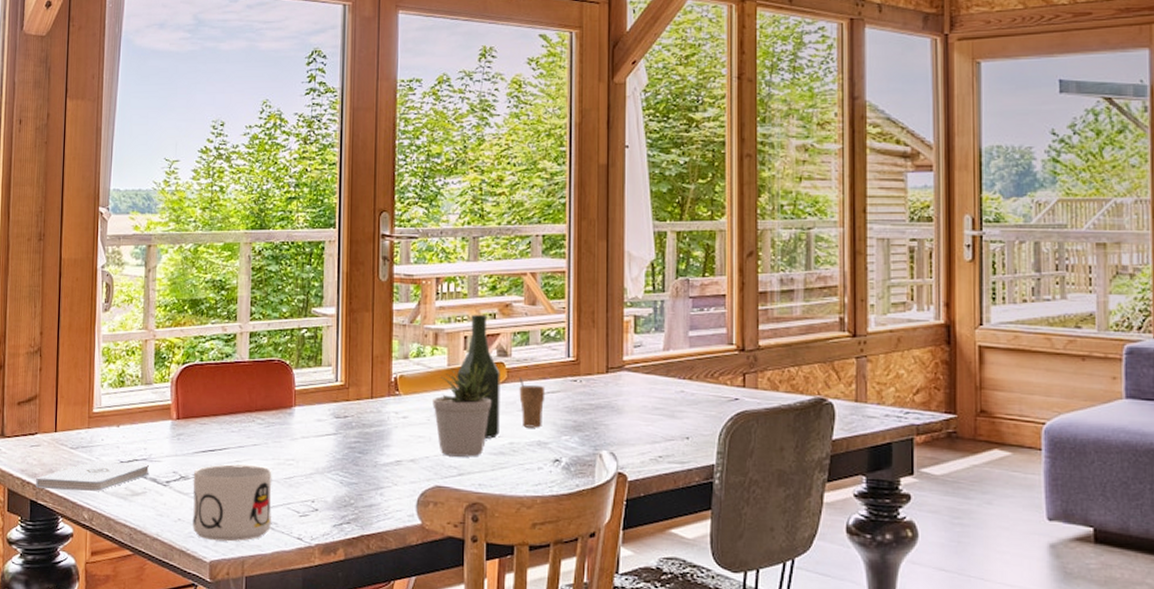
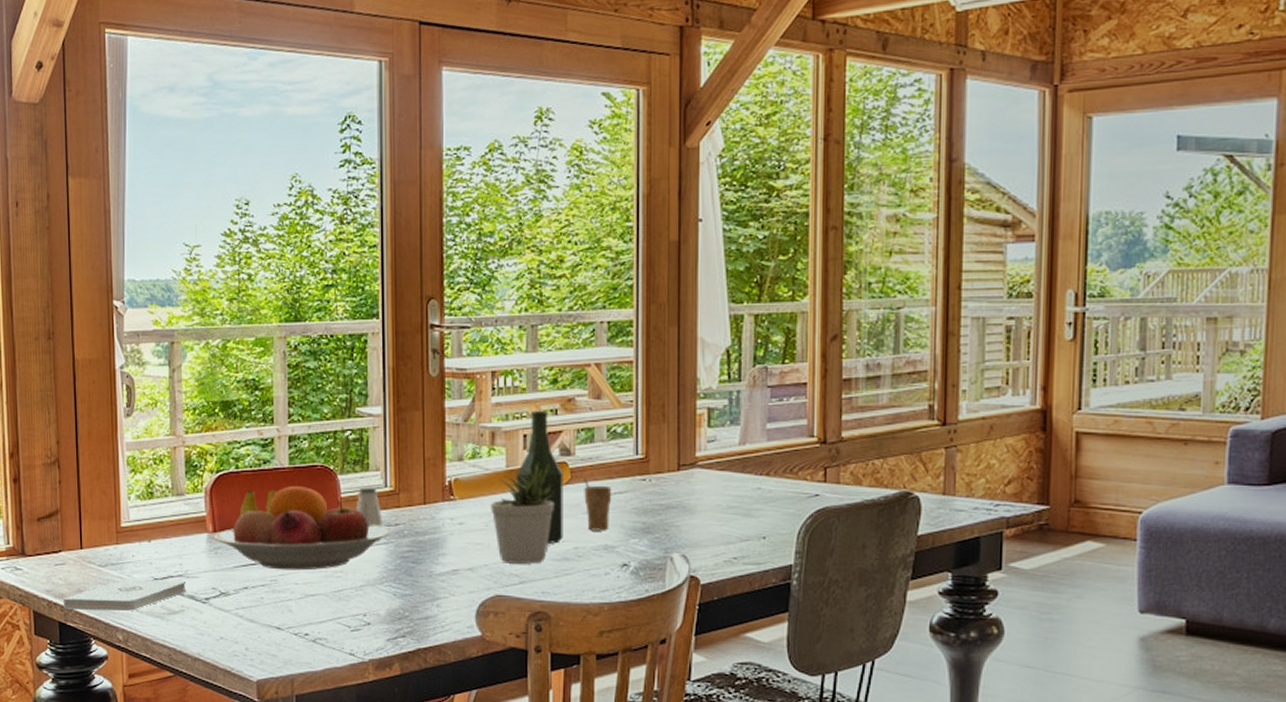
fruit bowl: none [178,378,342,458] -> present [214,485,393,571]
mug: present [193,464,272,542] -> none [234,578,321,660]
saltshaker: none [308,381,334,418] -> present [355,487,385,526]

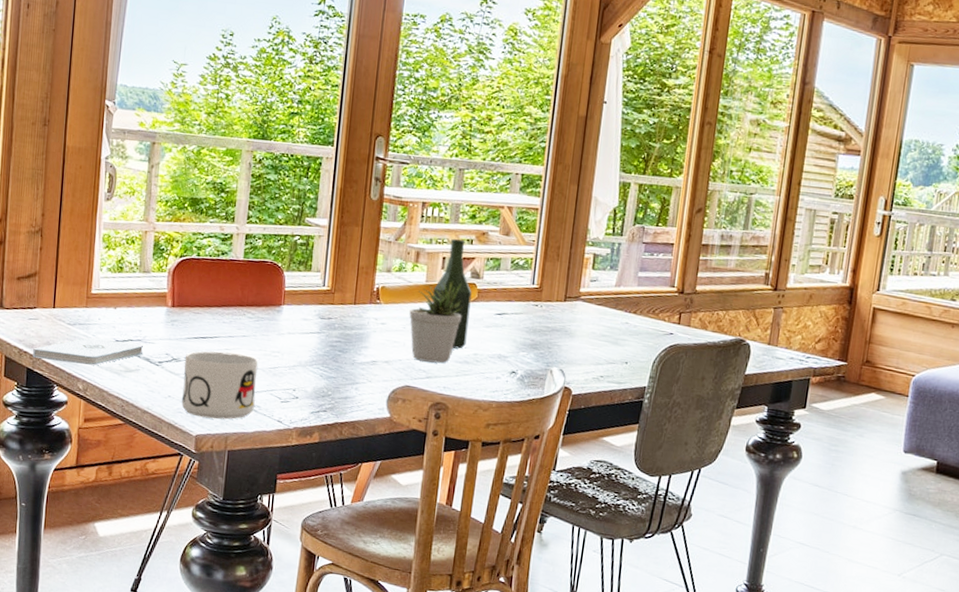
fruit bowl: present [214,485,393,571] -> none [172,275,326,348]
mug: none [234,578,321,660] -> present [181,351,258,420]
saltshaker: present [355,487,385,526] -> none [296,284,319,319]
cup: present [584,477,612,531] -> none [486,298,510,343]

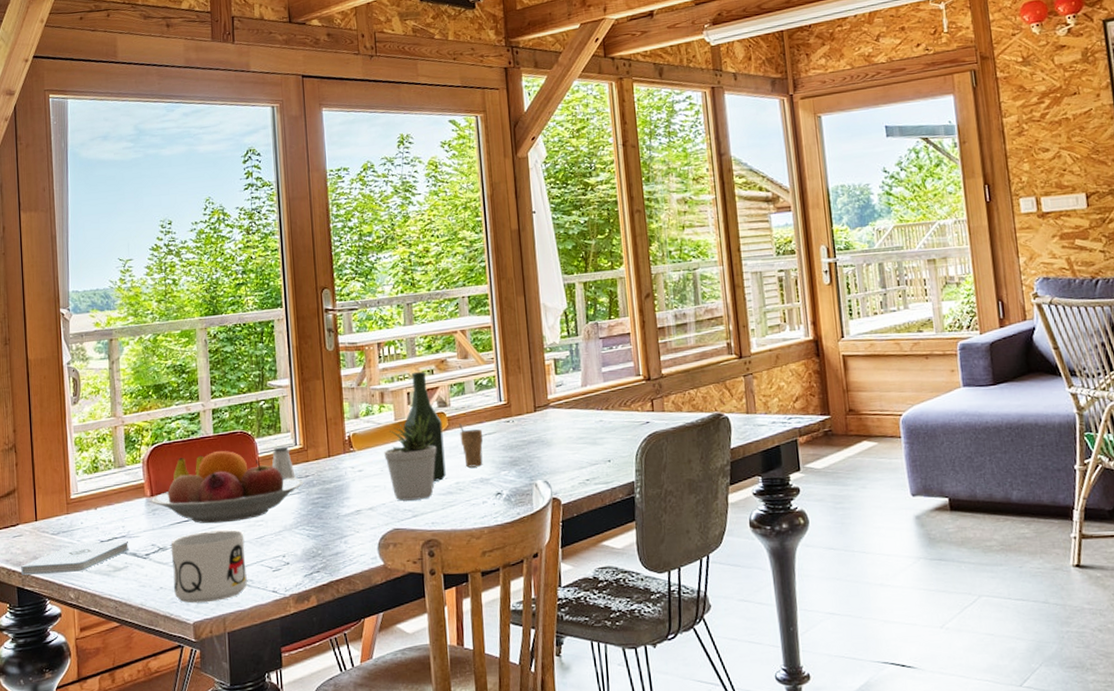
fruit bowl: none [172,275,326,348] -> present [152,450,304,524]
saltshaker: none [296,284,319,319] -> present [271,446,297,479]
cup: none [486,298,510,343] -> present [459,423,483,468]

